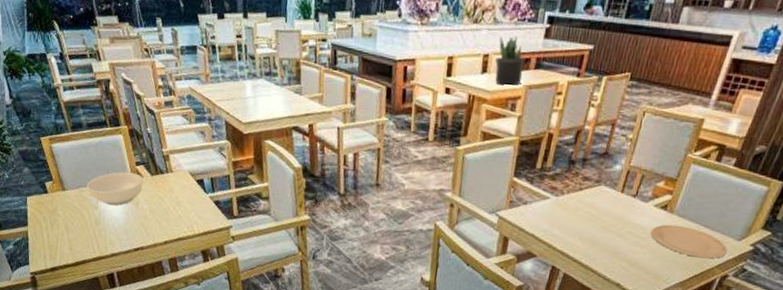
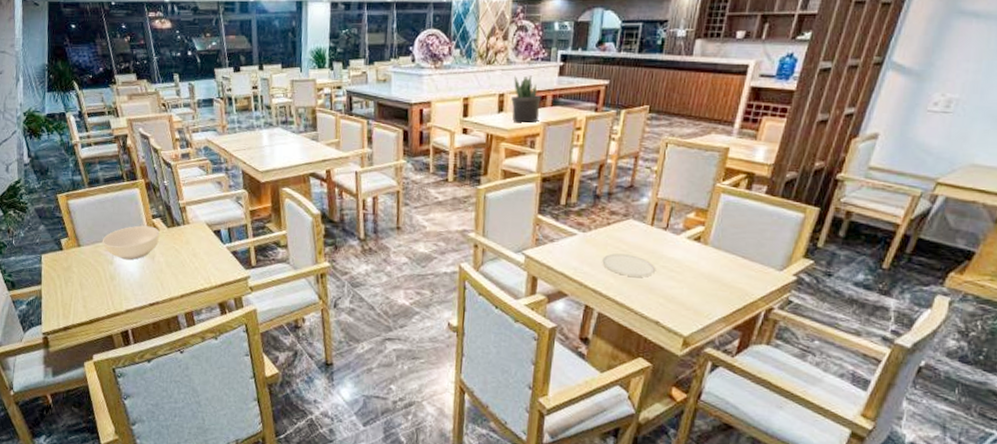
plate: none [571,218,621,242] -> present [602,253,655,277]
plate: present [651,224,727,259] -> none [687,256,769,291]

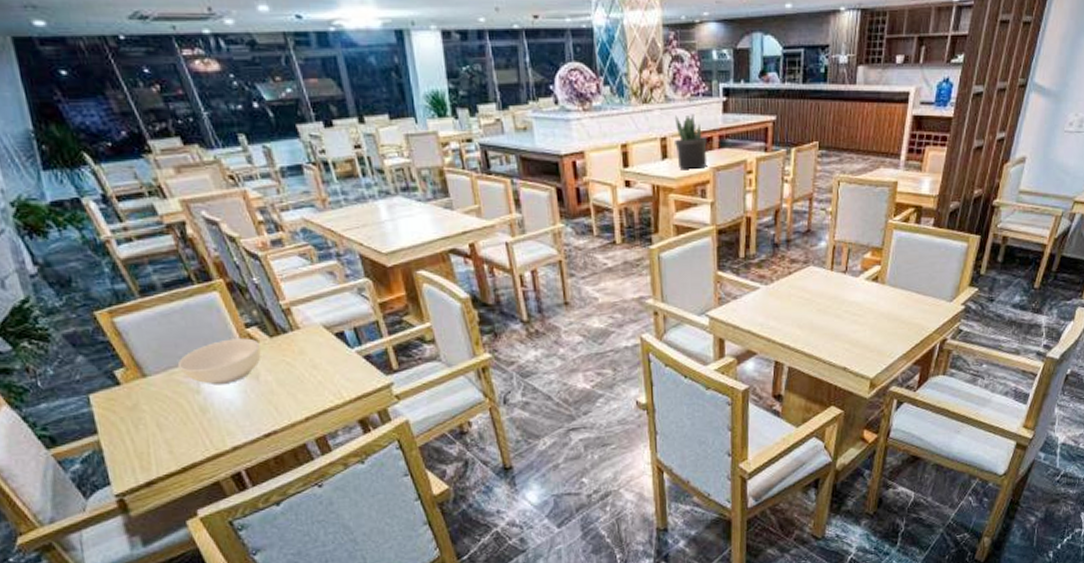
plate: present [602,253,655,277] -> none [787,303,838,325]

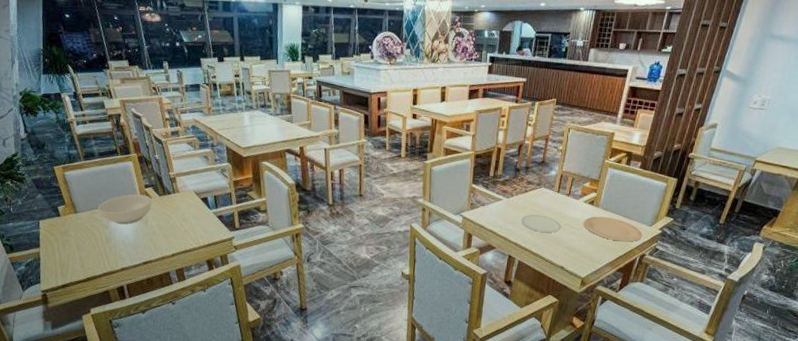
planter: present [675,114,708,170] -> none [451,73,475,111]
plate: none [787,303,838,325] -> present [521,214,561,233]
plate: none [867,295,941,326] -> present [584,216,642,242]

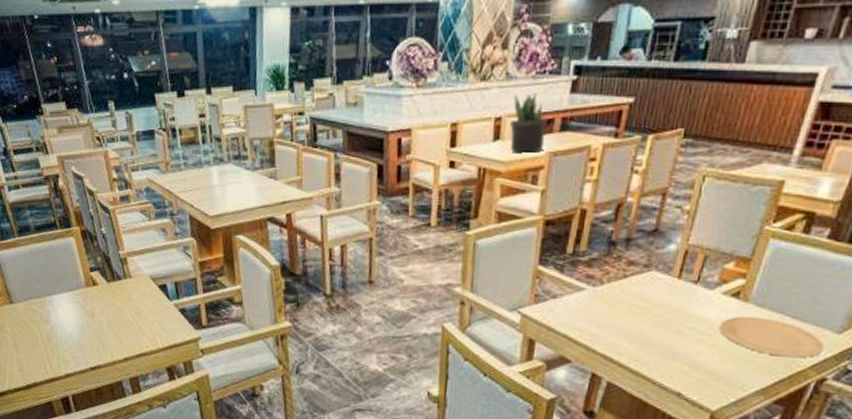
bowl: present [97,194,152,225] -> none [36,279,99,319]
planter: none [451,73,475,111] -> present [510,93,548,154]
plate: present [521,214,561,233] -> none [615,312,680,341]

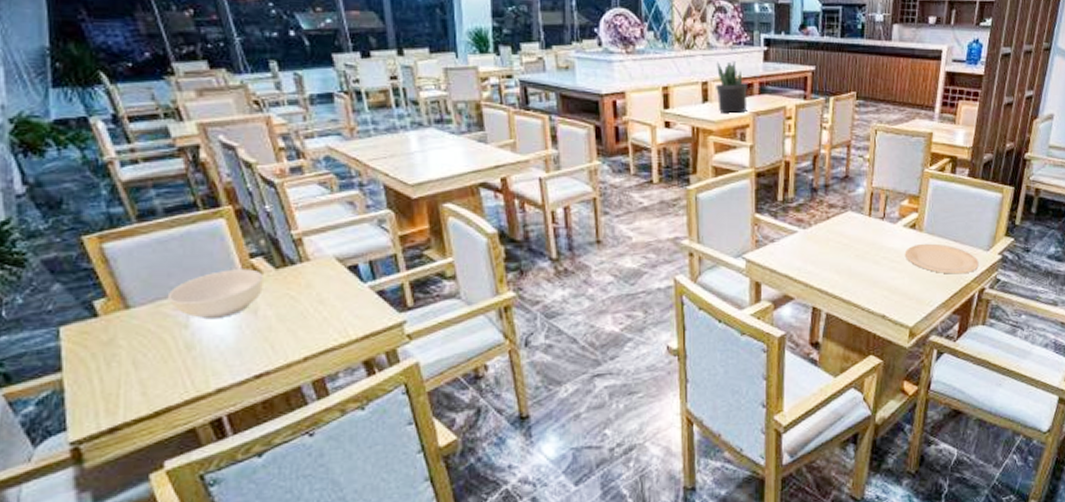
bowl: none [36,279,99,319] -> present [167,269,263,320]

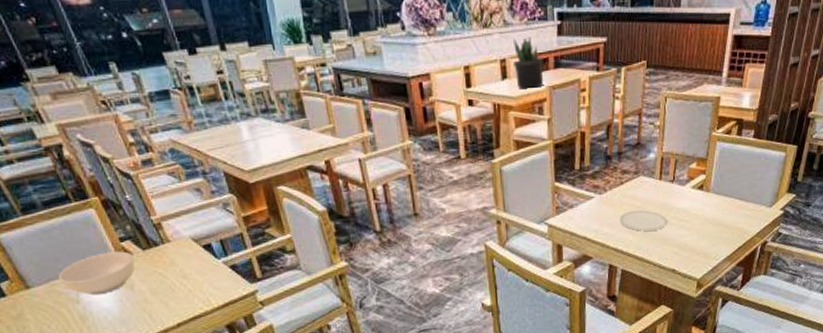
plate: none [825,248,877,271] -> present [620,210,667,231]
plate: present [906,243,979,274] -> none [694,202,762,230]

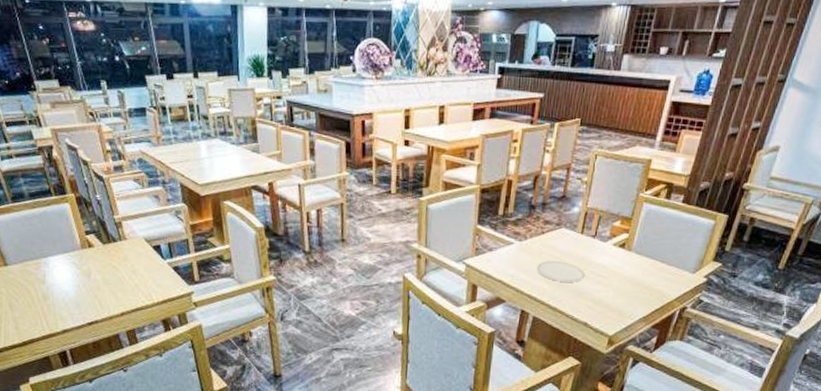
bowl: present [57,251,135,295] -> none [31,242,94,279]
planter: present [513,37,544,90] -> none [451,87,480,136]

